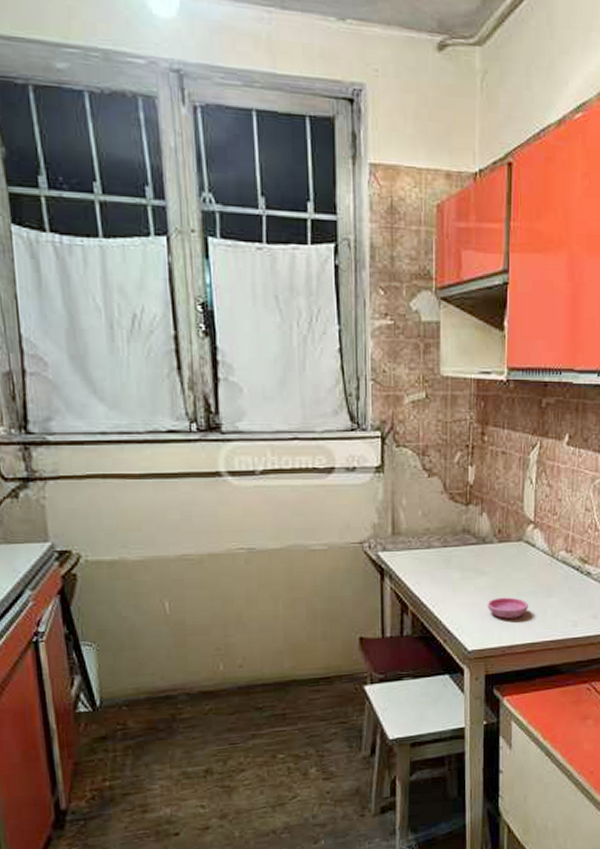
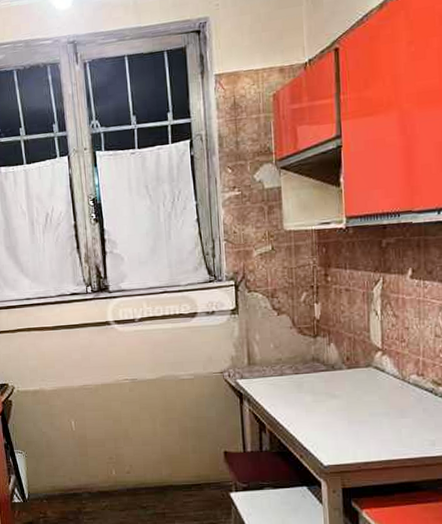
saucer: present [487,597,529,619] -> none [340,418,383,437]

